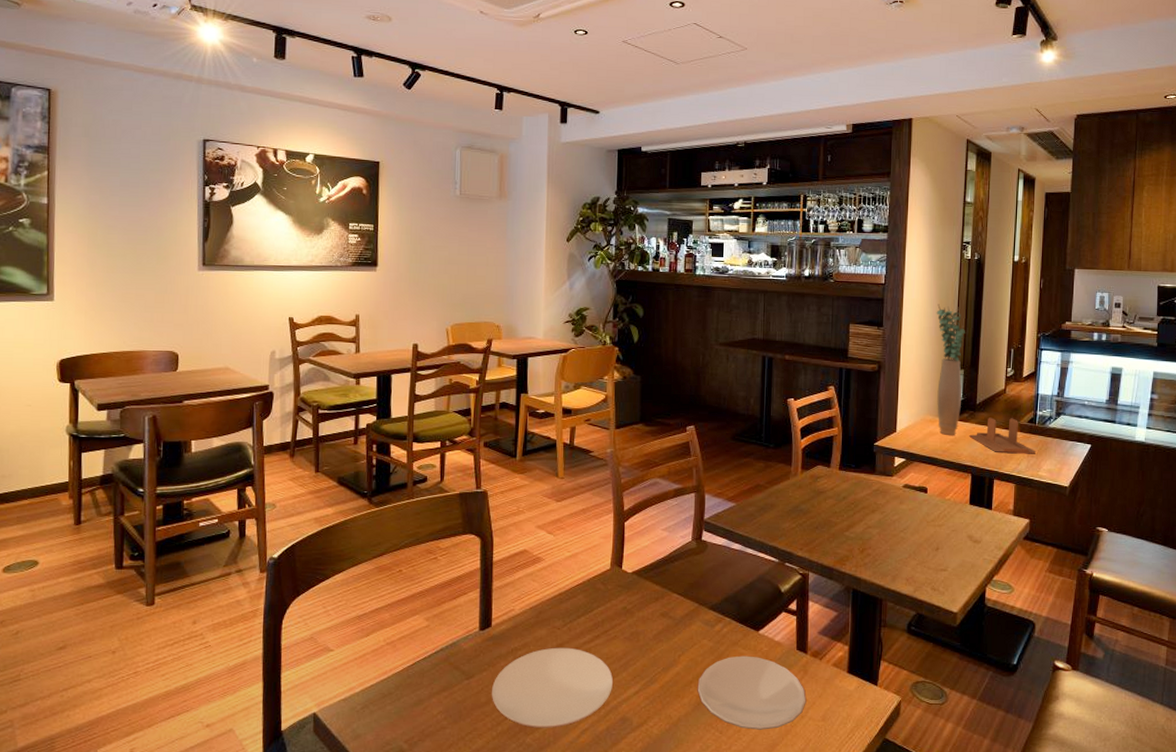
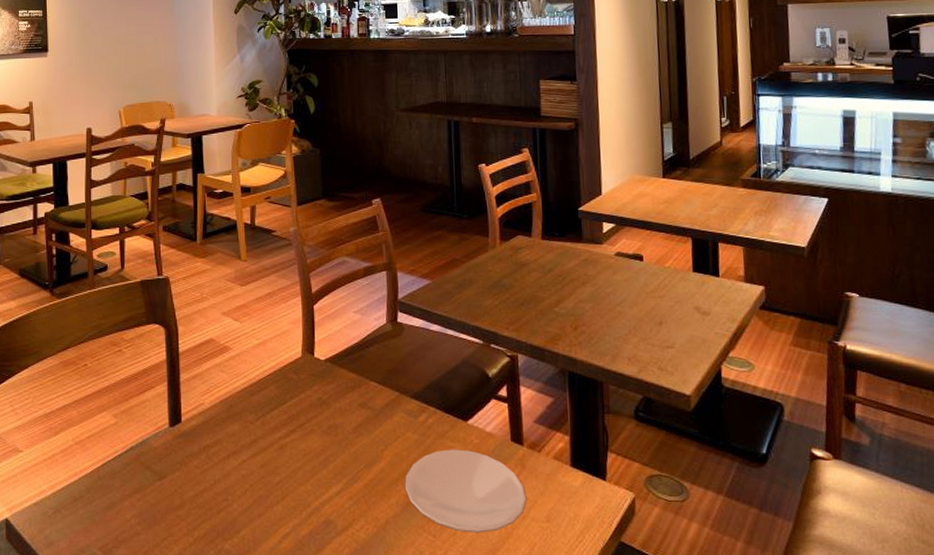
plate: present [492,647,613,728] -> none [186,443,313,533]
vase: present [936,304,966,436] -> none [634,52,673,197]
napkin holder: present [969,417,1036,453] -> none [685,173,764,212]

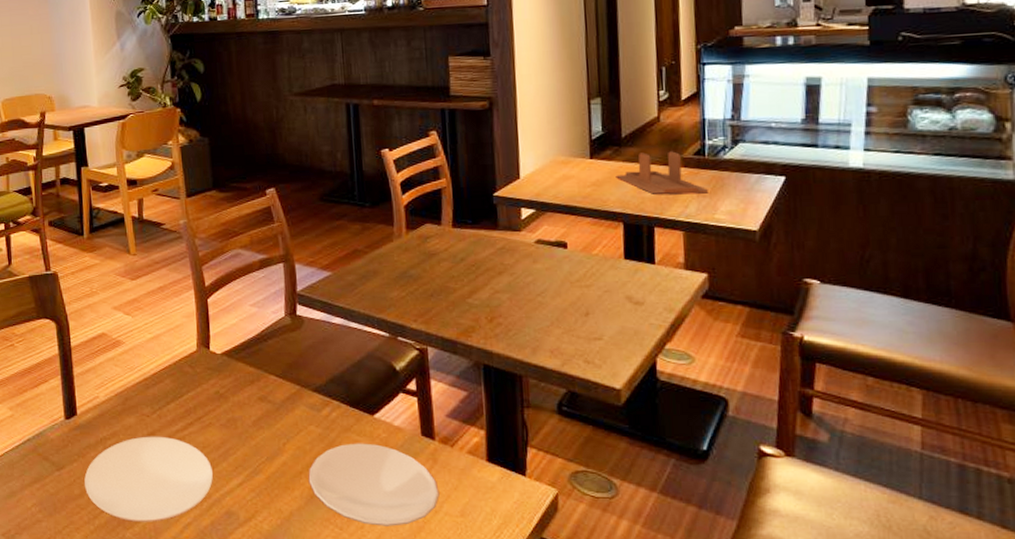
plate: none [186,443,313,533] -> present [84,436,213,522]
napkin holder: none [685,173,764,212] -> present [616,151,708,194]

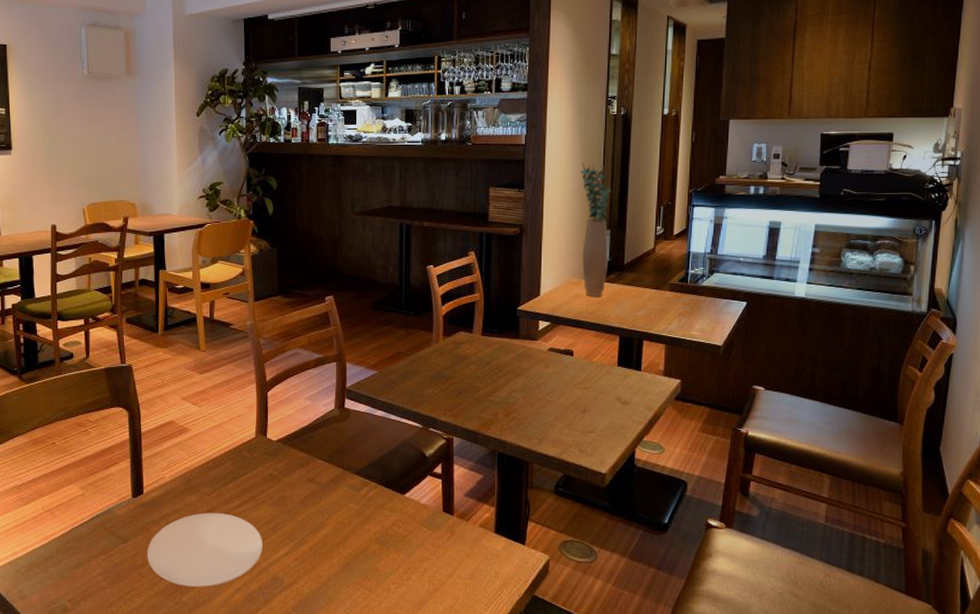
saucer: present [308,443,440,526] -> none [345,518,454,588]
vase: none [557,22,602,179] -> present [580,163,613,298]
napkin holder: present [616,151,708,194] -> none [617,277,687,313]

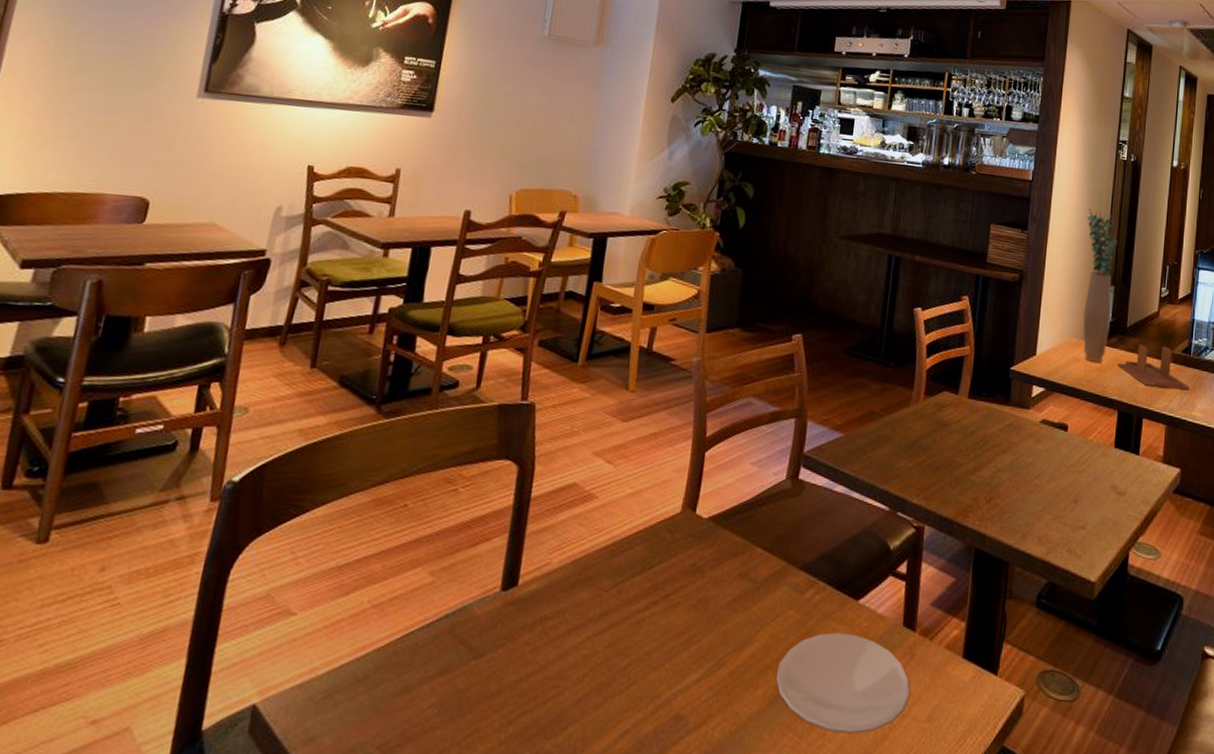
plate: present [147,512,263,588] -> none [505,616,669,729]
saucer: none [345,518,454,588] -> present [775,632,911,734]
napkin holder: none [617,277,687,313] -> present [1117,344,1189,389]

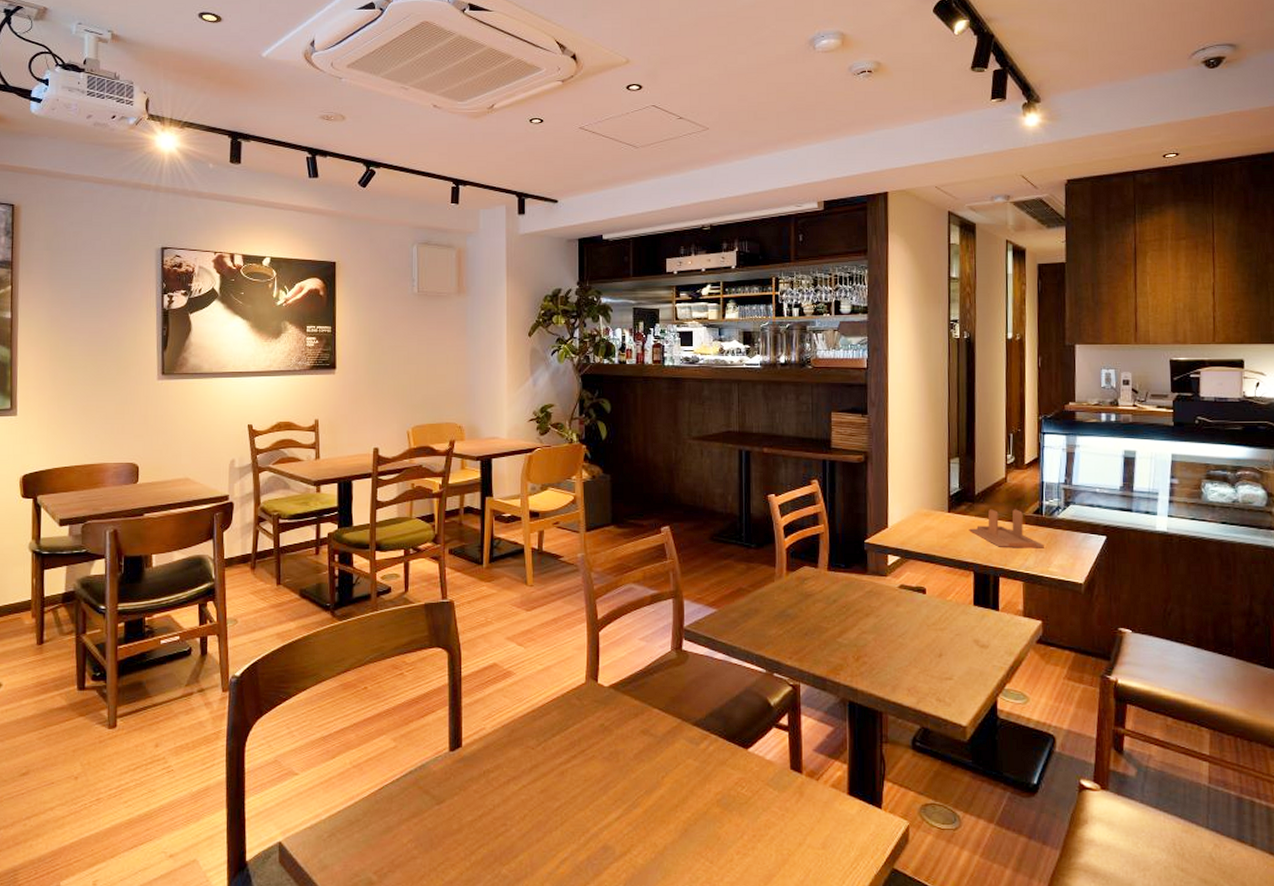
saucer: present [775,632,911,734] -> none [683,776,804,859]
vase: present [1083,208,1119,364] -> none [925,388,959,531]

